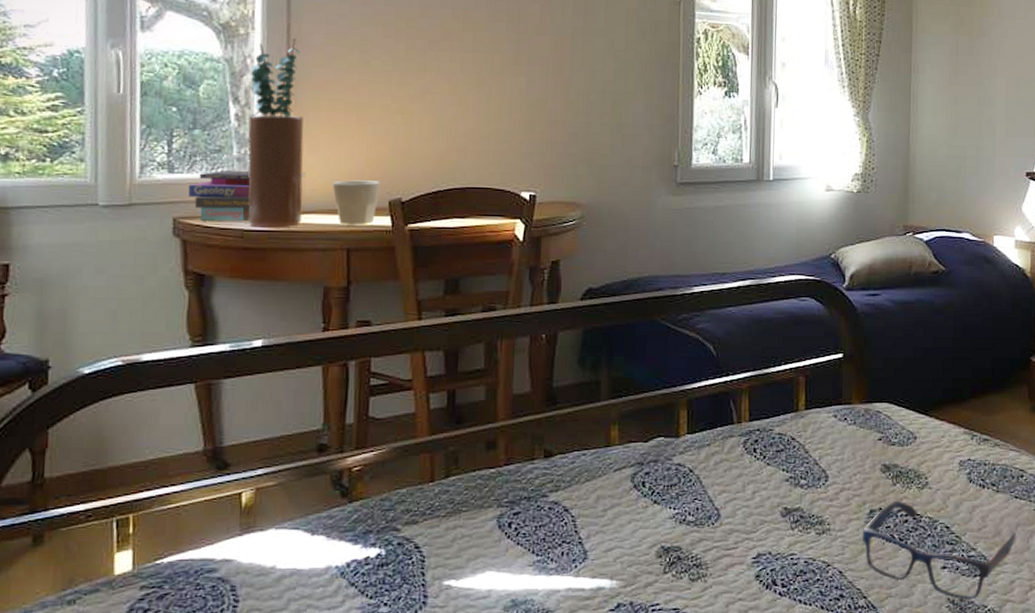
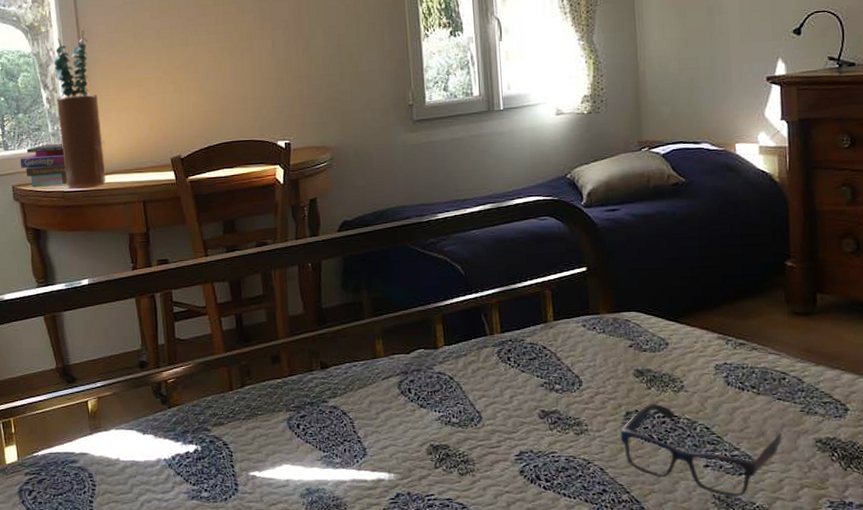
cup: present [332,180,381,226] -> none [125,142,164,182]

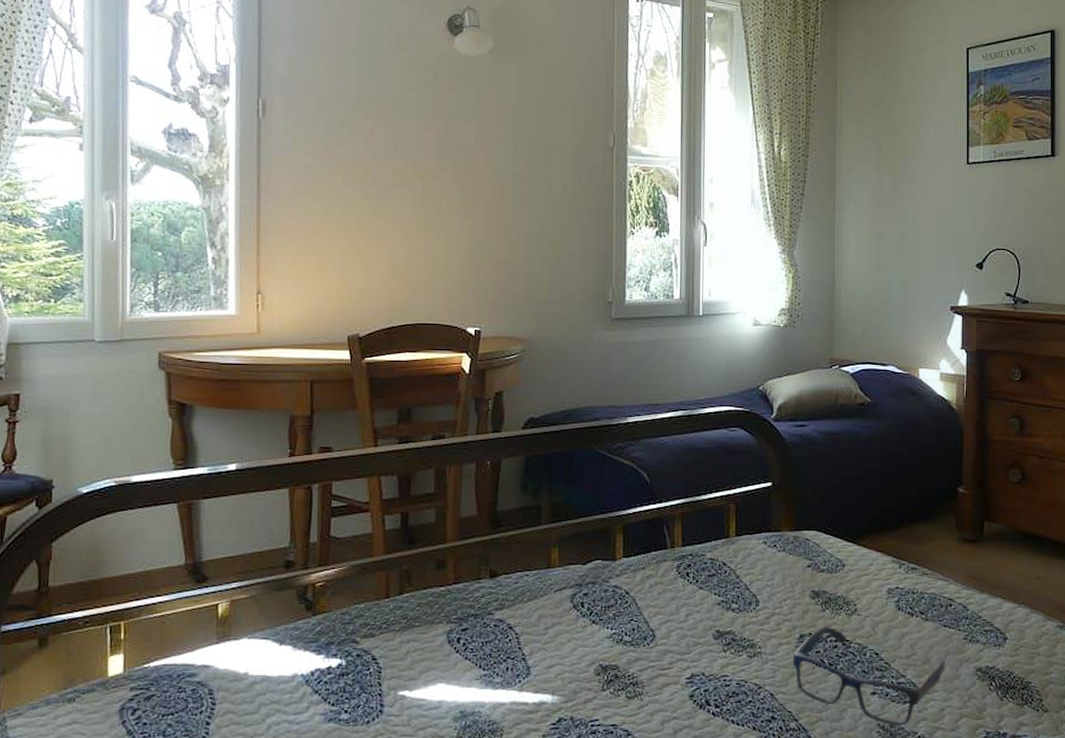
books: present [19,140,105,187] -> none [171,308,274,355]
vase: present [54,30,106,189] -> none [223,188,272,361]

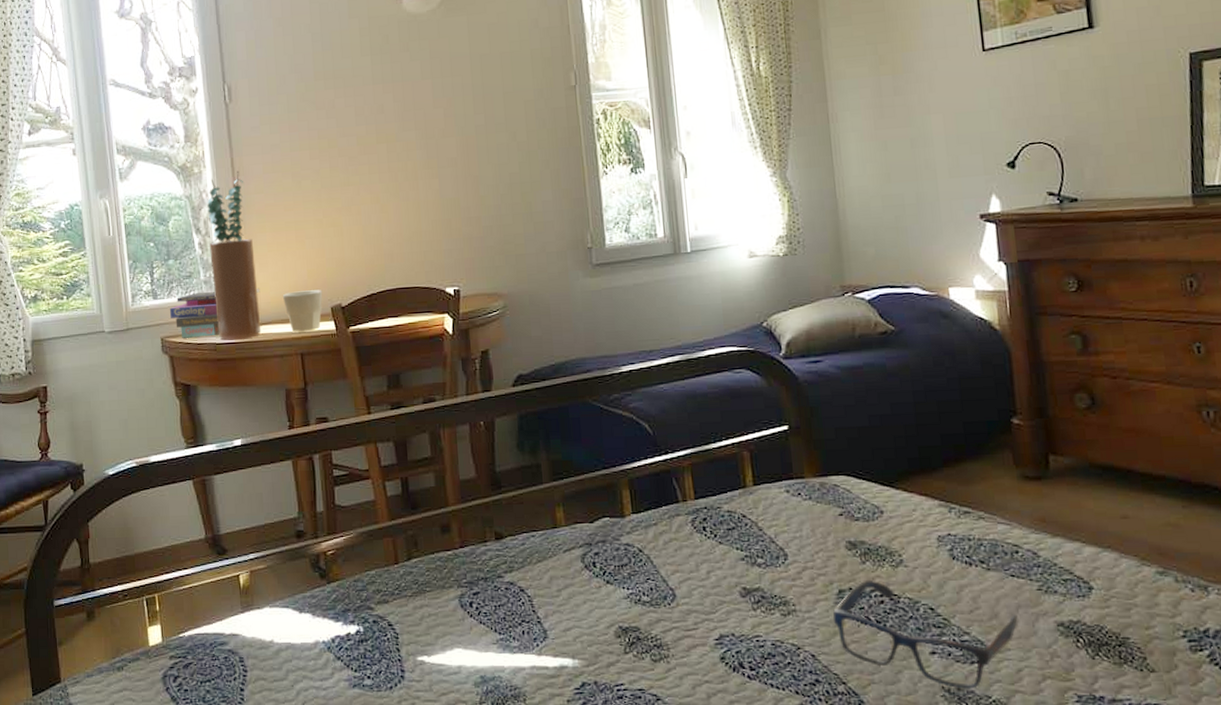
books: none [171,308,274,355] -> present [169,288,260,338]
vase: none [223,188,272,361] -> present [207,170,262,341]
cup: none [297,317,341,359] -> present [282,290,323,333]

